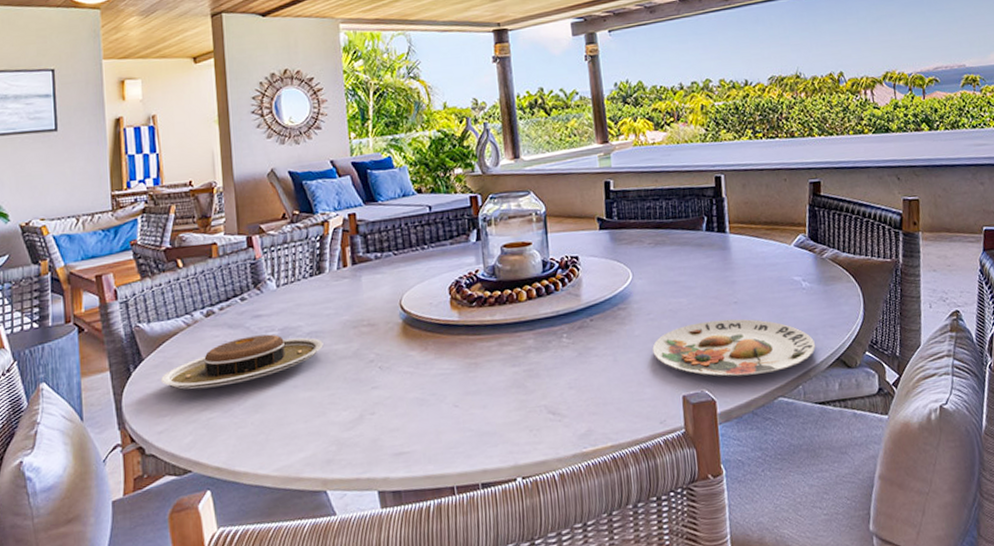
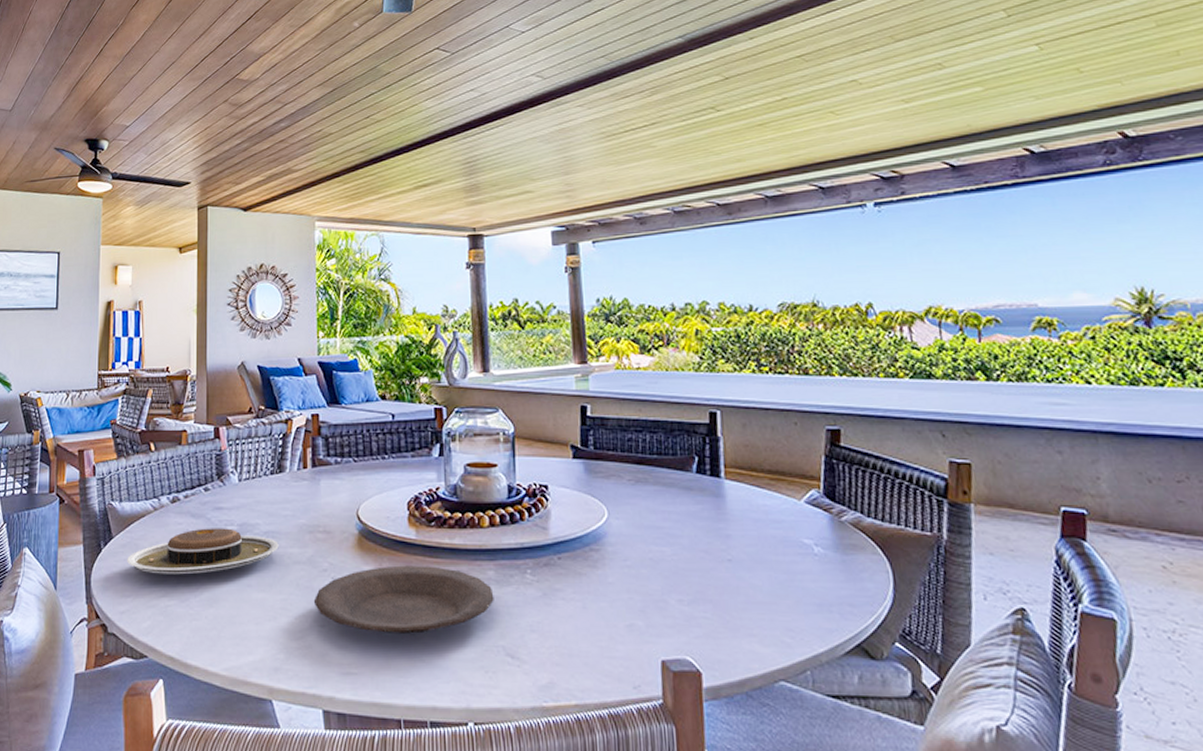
plate: none [362,342,535,412] -> present [313,565,494,635]
plate: present [652,318,816,377] -> none [628,578,830,649]

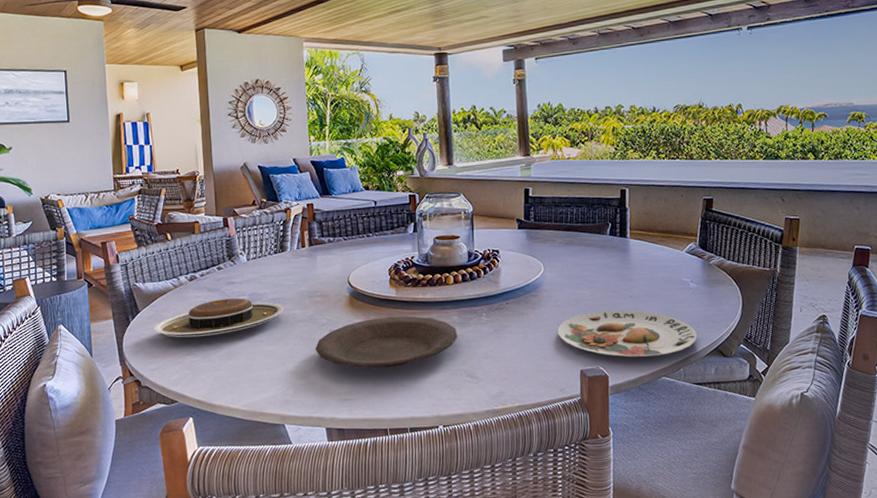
plate: none [628,578,830,649] -> present [557,310,698,357]

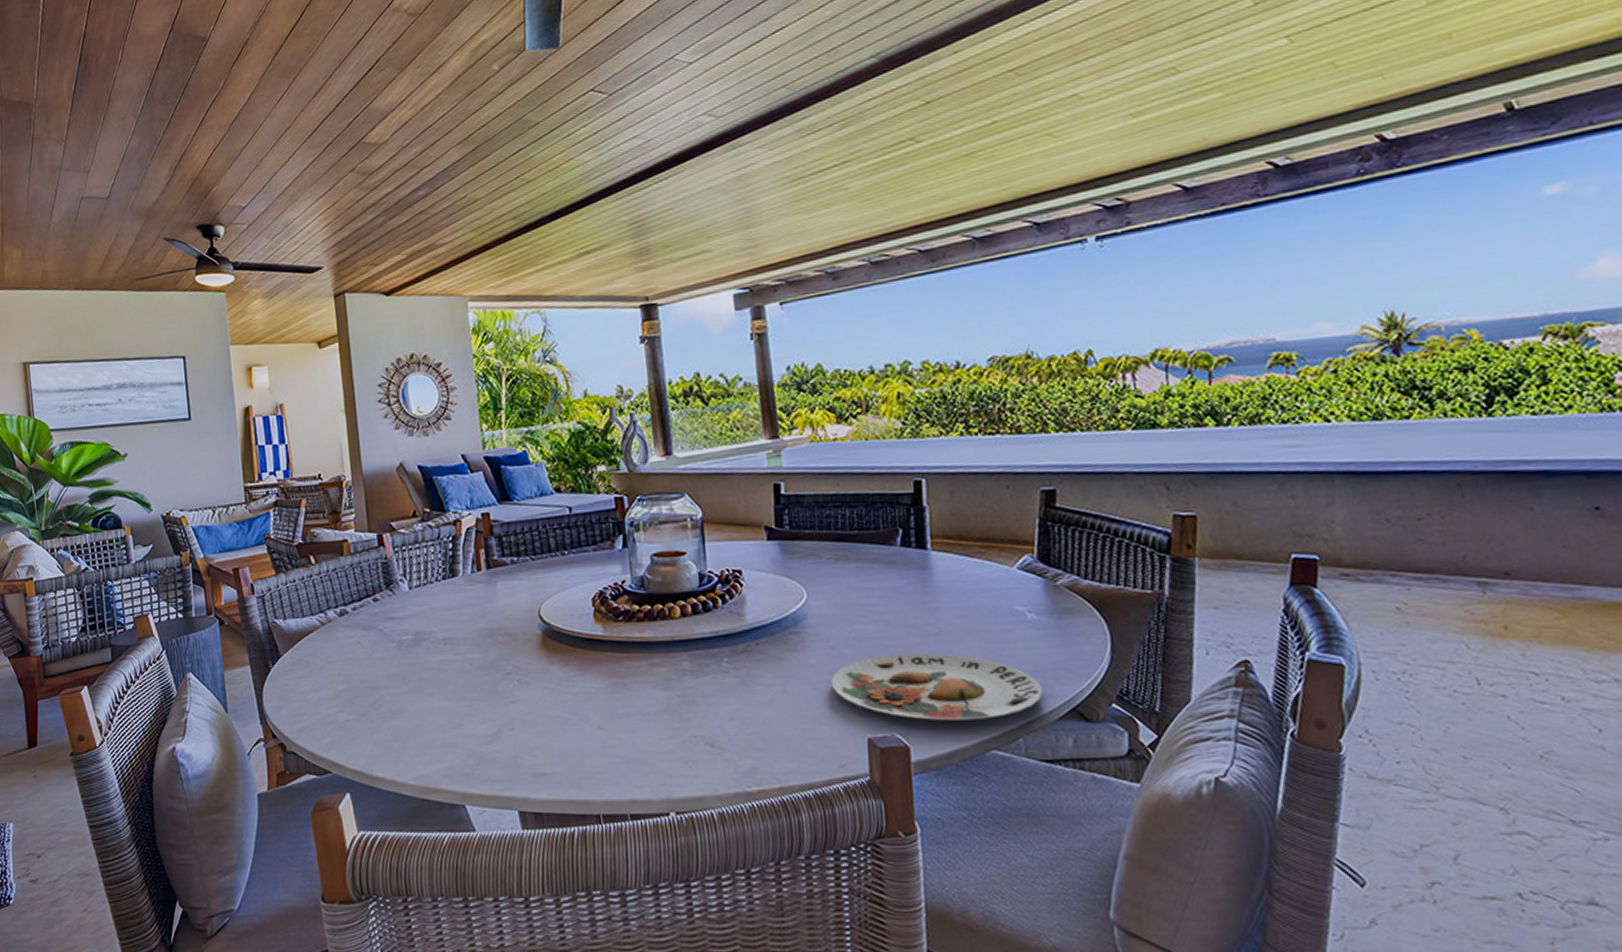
plate: present [153,298,284,338] -> none [298,638,459,690]
plate: present [315,316,458,368] -> none [499,661,690,732]

